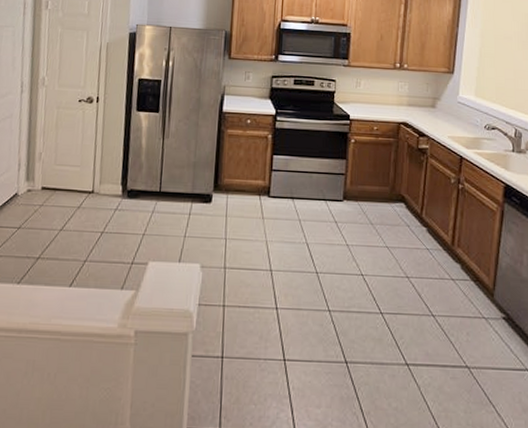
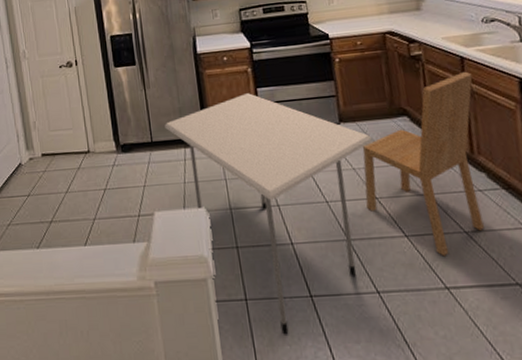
dining table: none [176,158,369,395] -> present [165,93,372,335]
dining chair: none [352,170,467,335] -> present [362,71,484,257]

